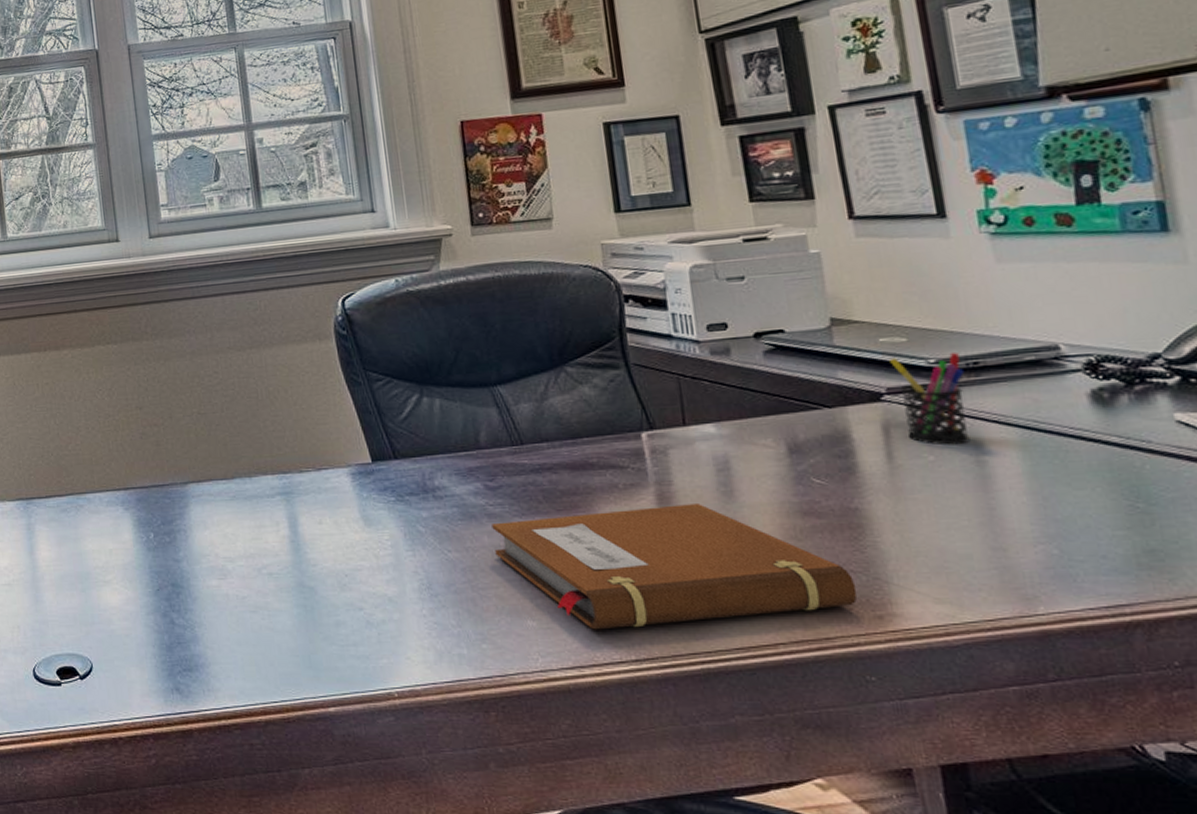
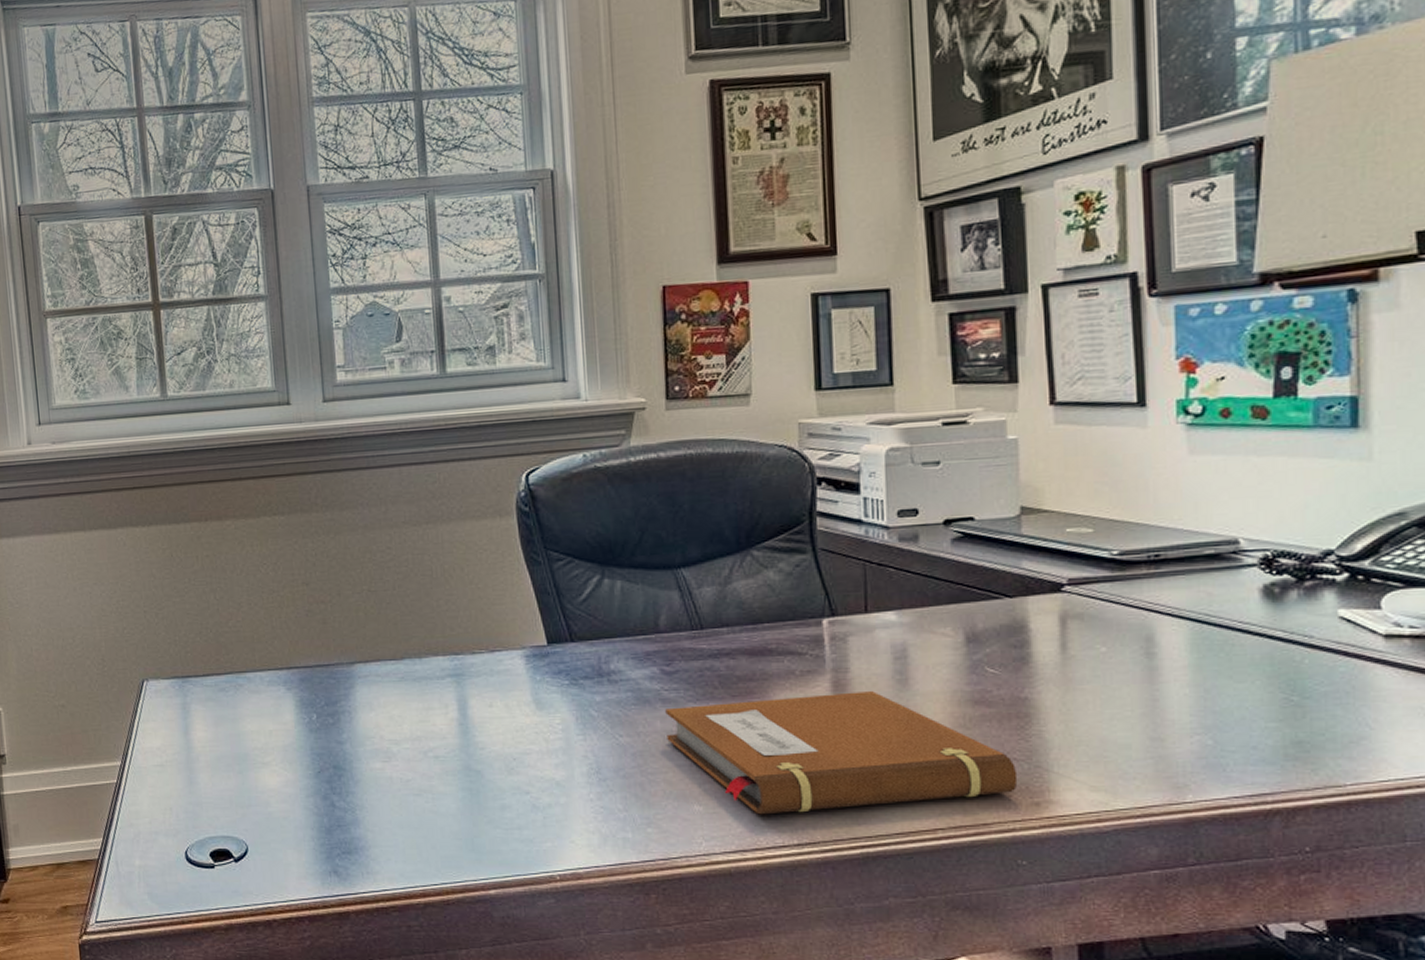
pen holder: present [888,352,970,446] -> none [1073,544,1146,637]

